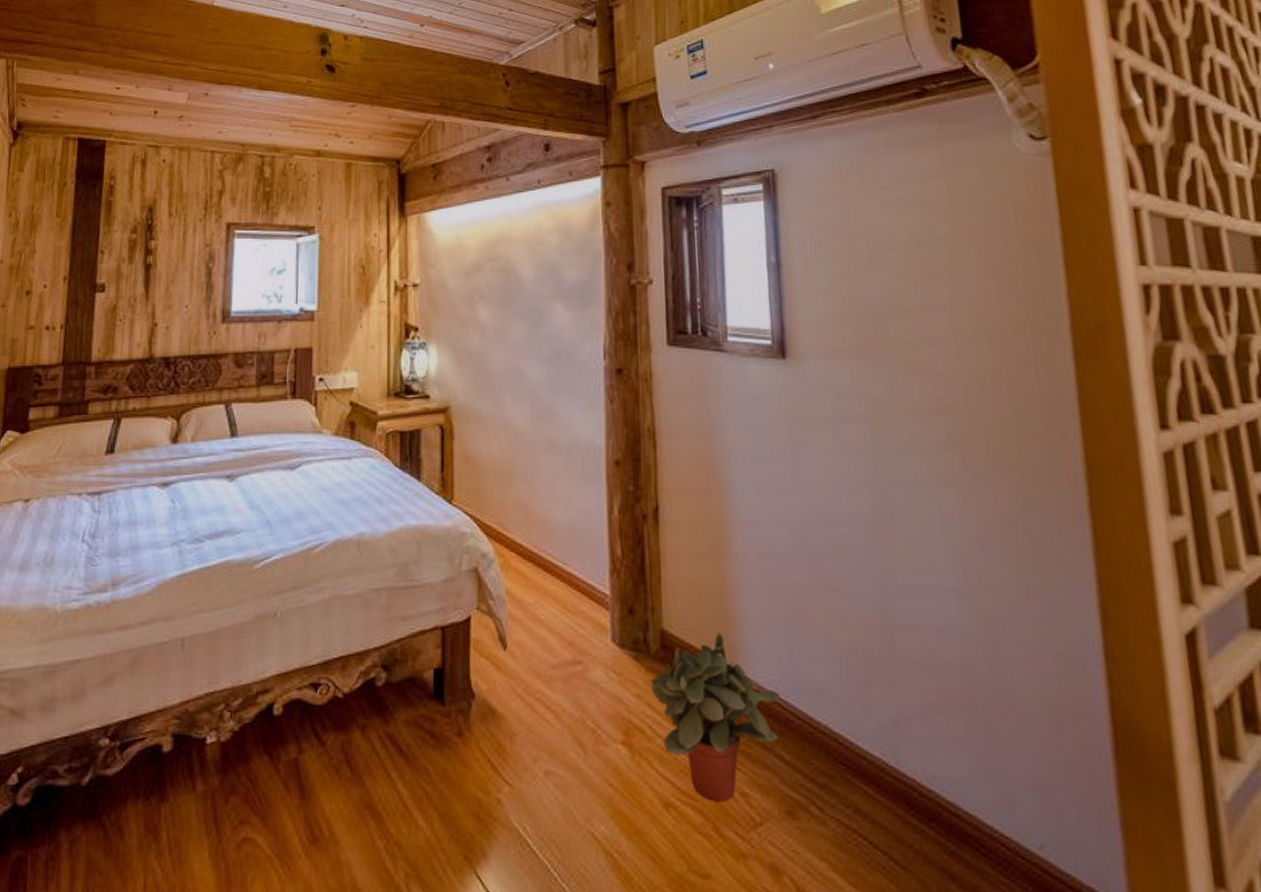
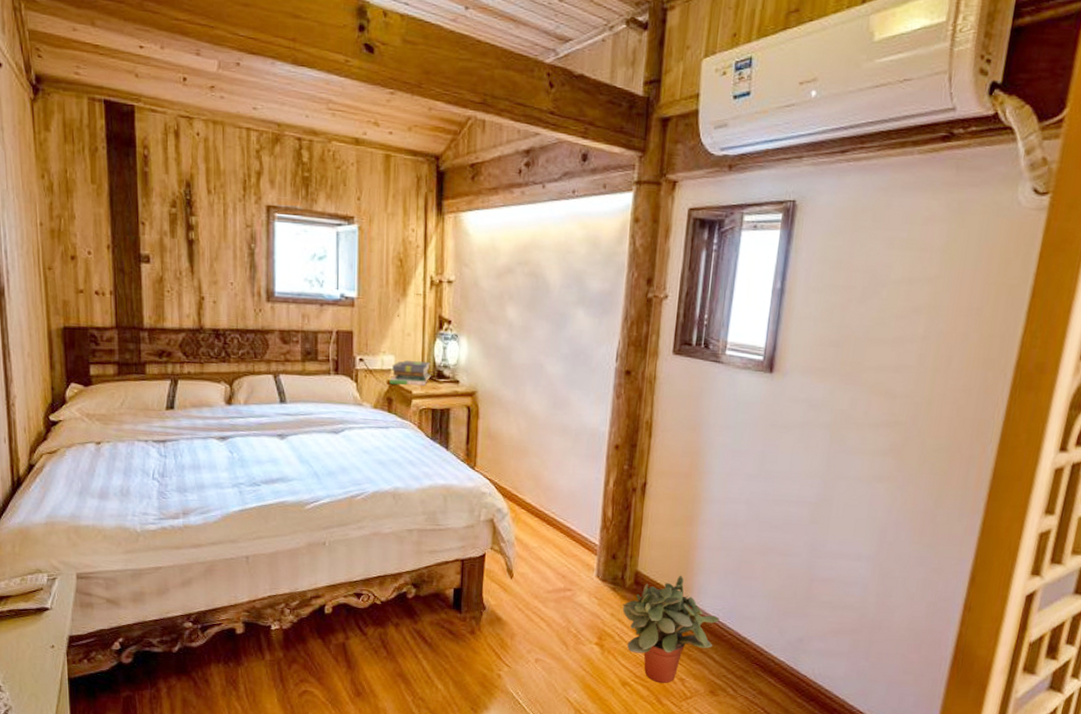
books: none [352,377,398,406] -> present [389,360,431,386]

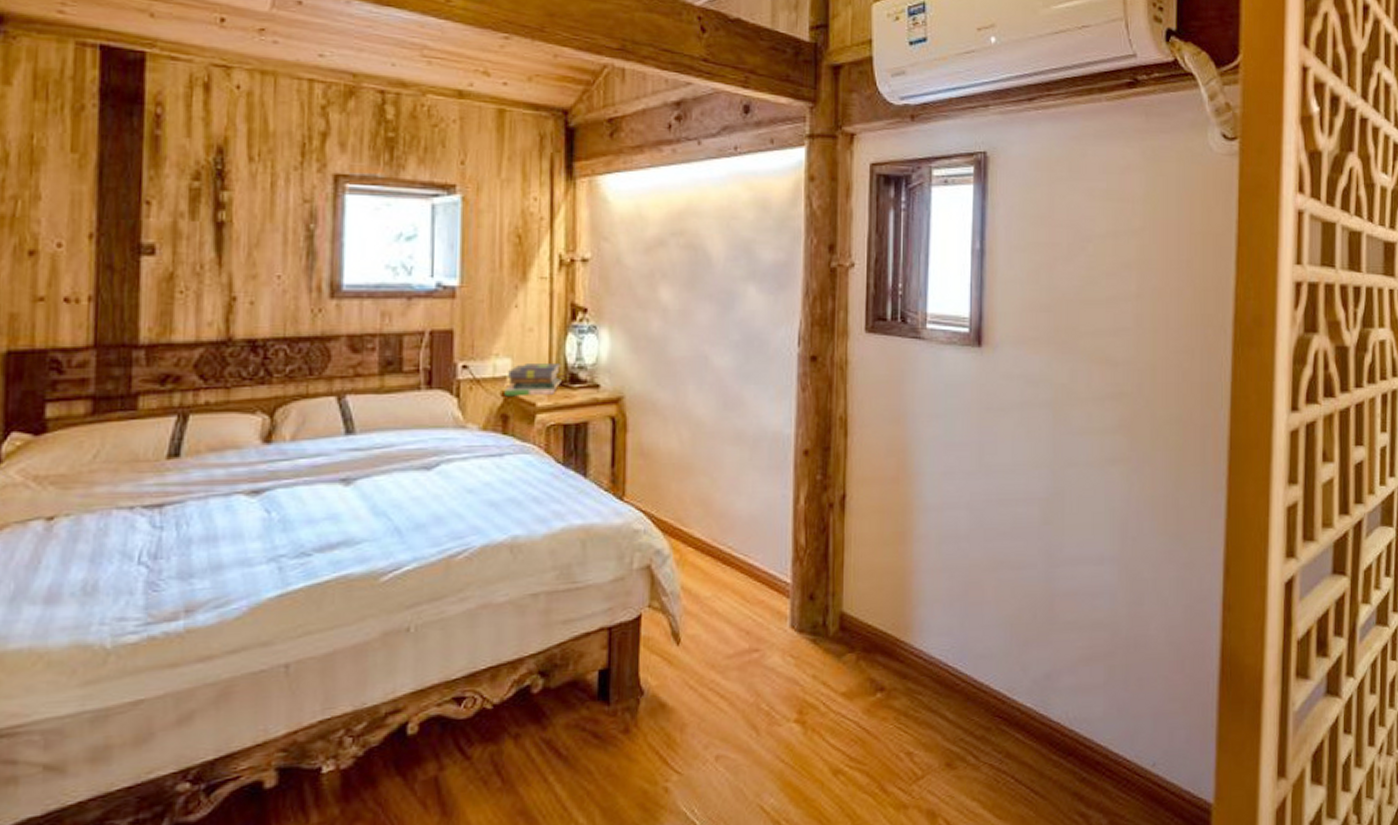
potted plant: present [621,575,720,684] -> none [825,610,949,764]

